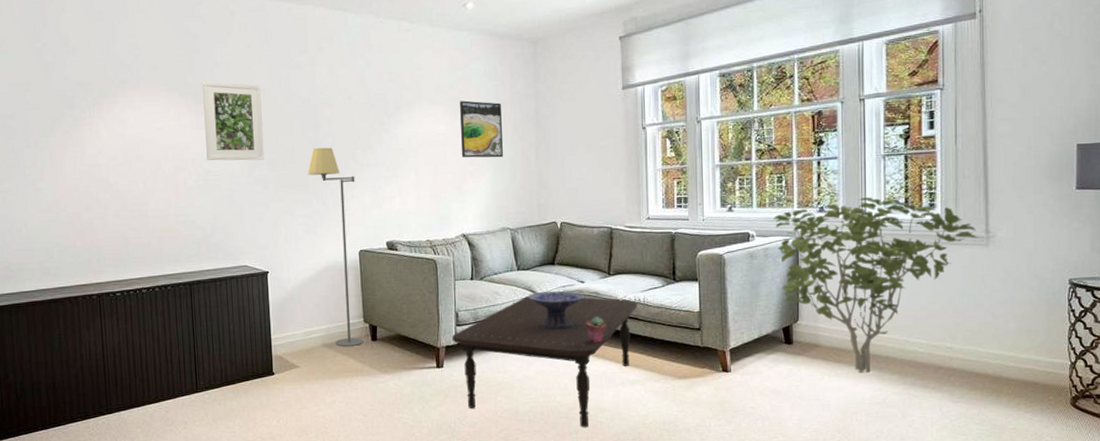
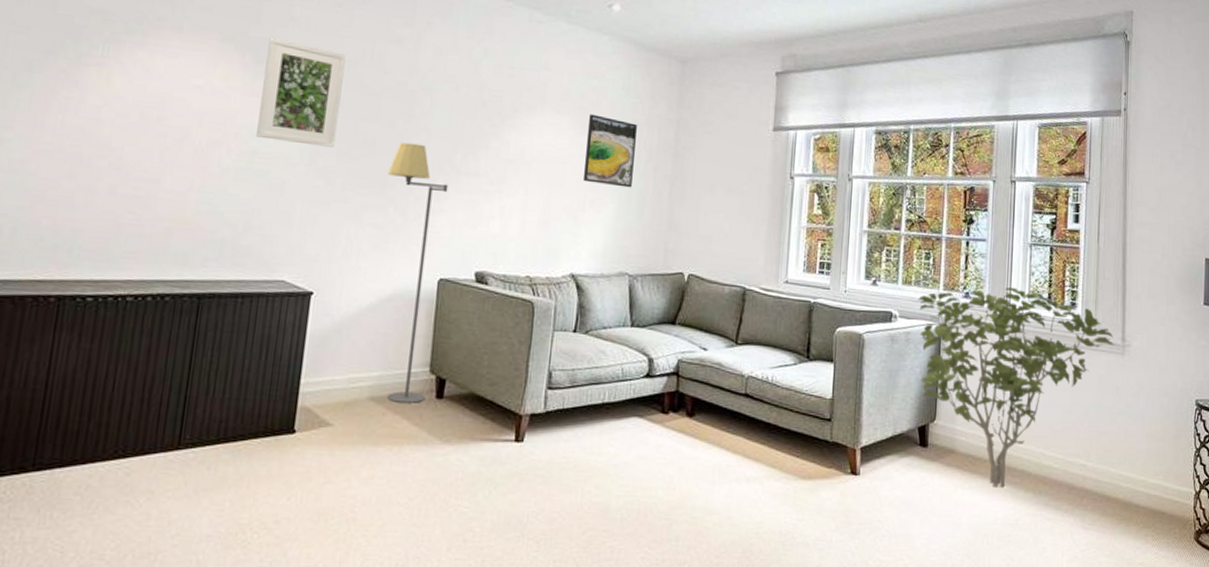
coffee table: present [452,296,638,428] -> none [540,360,765,534]
decorative bowl: present [528,290,585,329] -> none [639,355,706,406]
potted succulent: present [586,317,606,343] -> none [703,394,727,426]

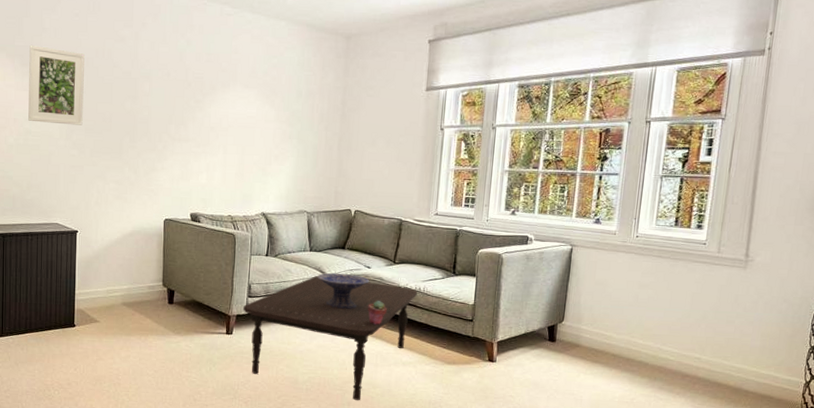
floor lamp: present [387,142,448,403] -> none [122,118,167,307]
coffee table: none [540,360,765,534] -> present [243,276,418,401]
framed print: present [582,114,637,188] -> none [268,87,310,145]
decorative bowl: none [639,355,706,406] -> present [317,272,370,309]
potted succulent: none [703,394,727,426] -> present [368,301,387,325]
shrub: present [918,287,1116,488] -> none [551,214,739,374]

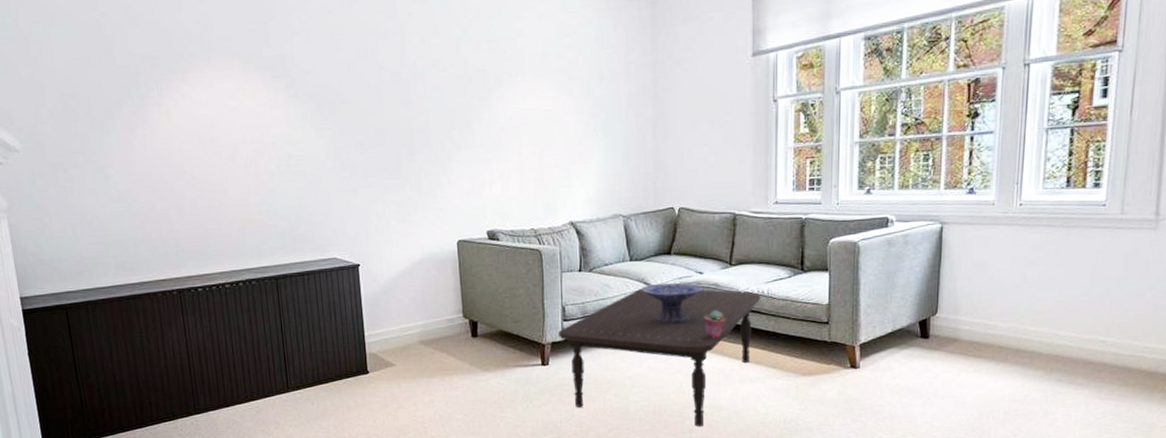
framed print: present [28,46,85,125] -> none [280,53,352,144]

